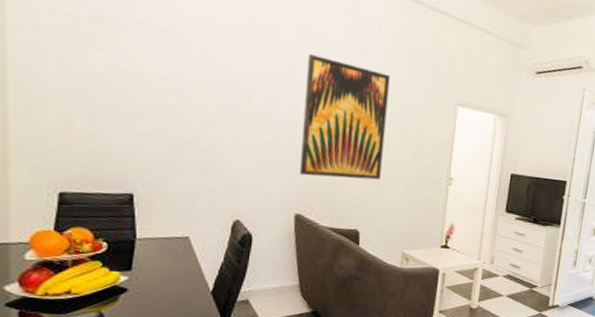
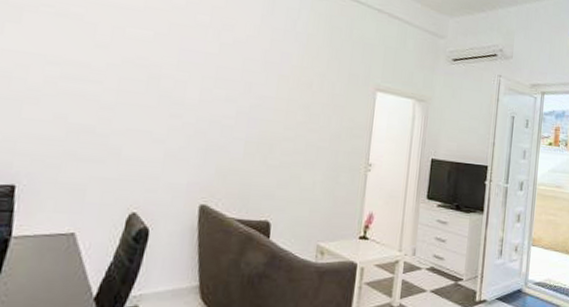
wall art: present [300,54,390,180] -> none [208,40,308,167]

